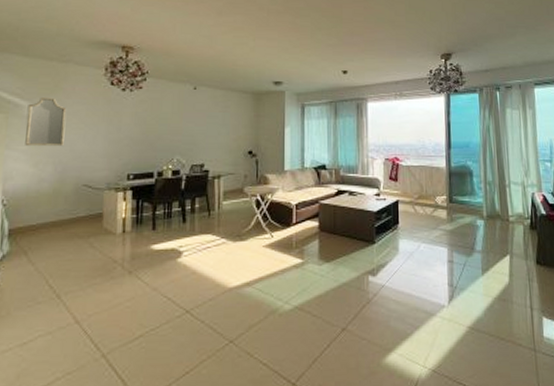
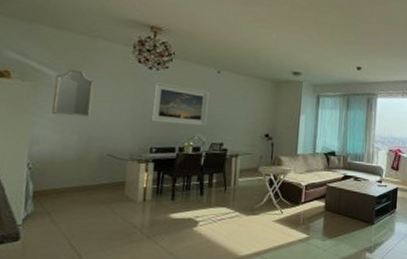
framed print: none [126,104,186,147] -> present [150,82,209,126]

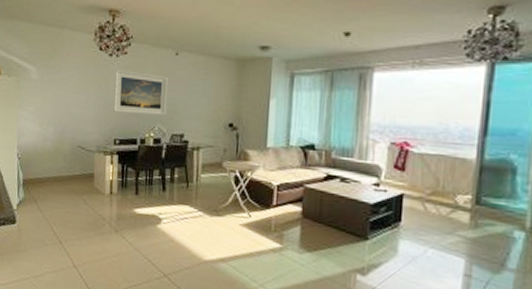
home mirror: present [52,69,94,117] -> none [32,62,63,109]

